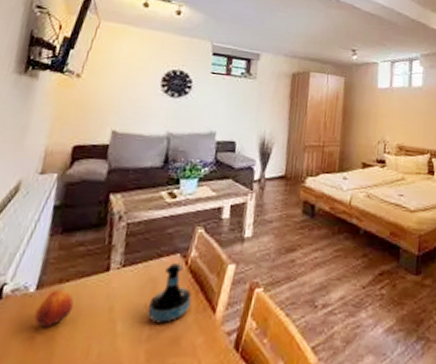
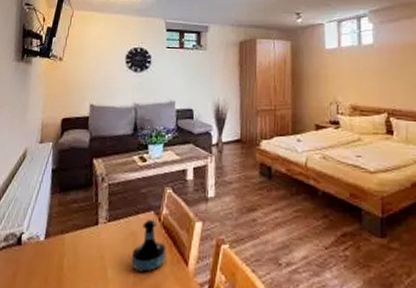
fruit: present [33,289,74,327] -> none [45,239,74,270]

